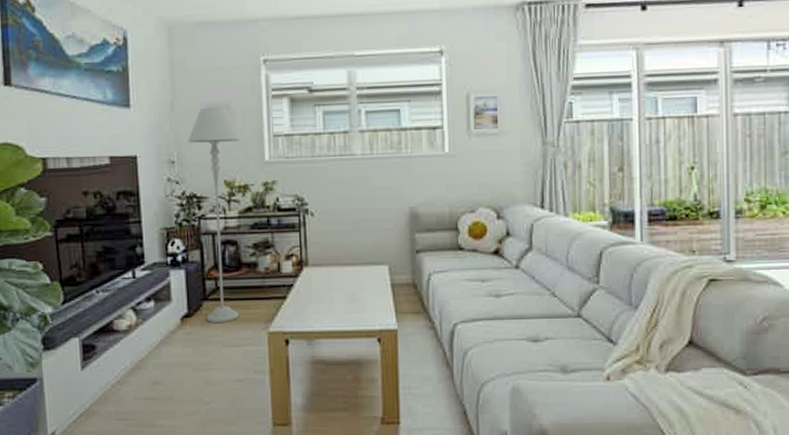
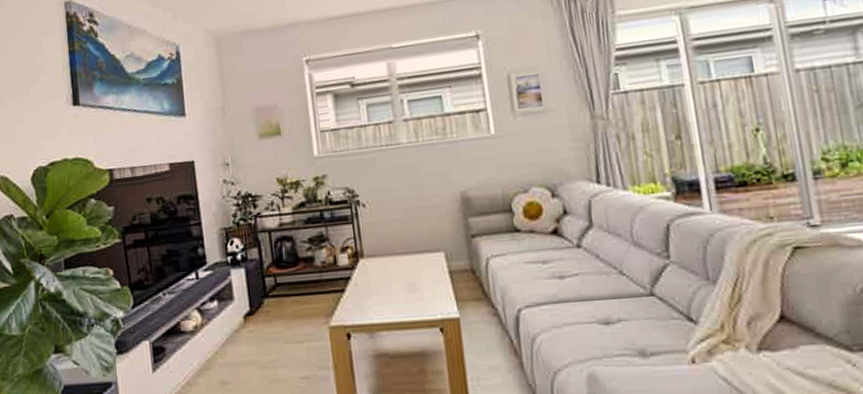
floor lamp: present [187,107,240,324] -> none [239,108,300,320]

